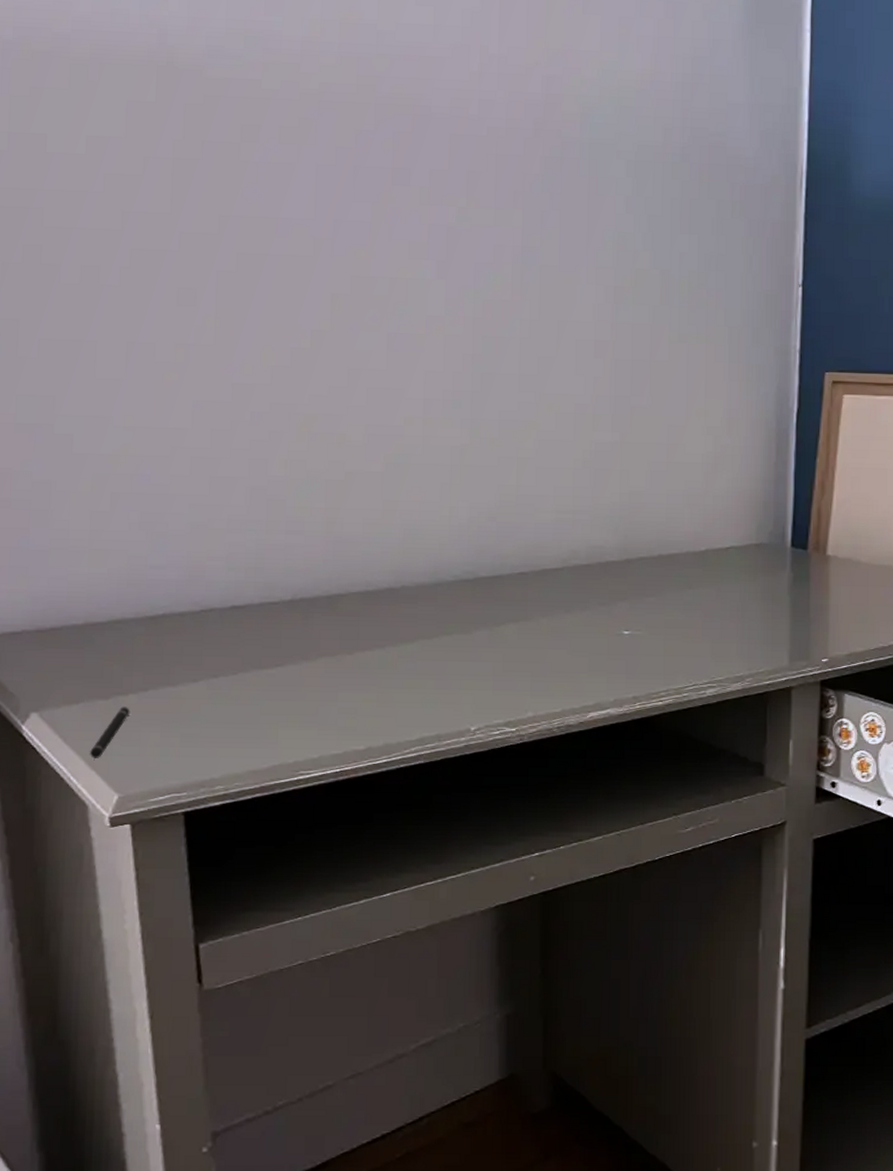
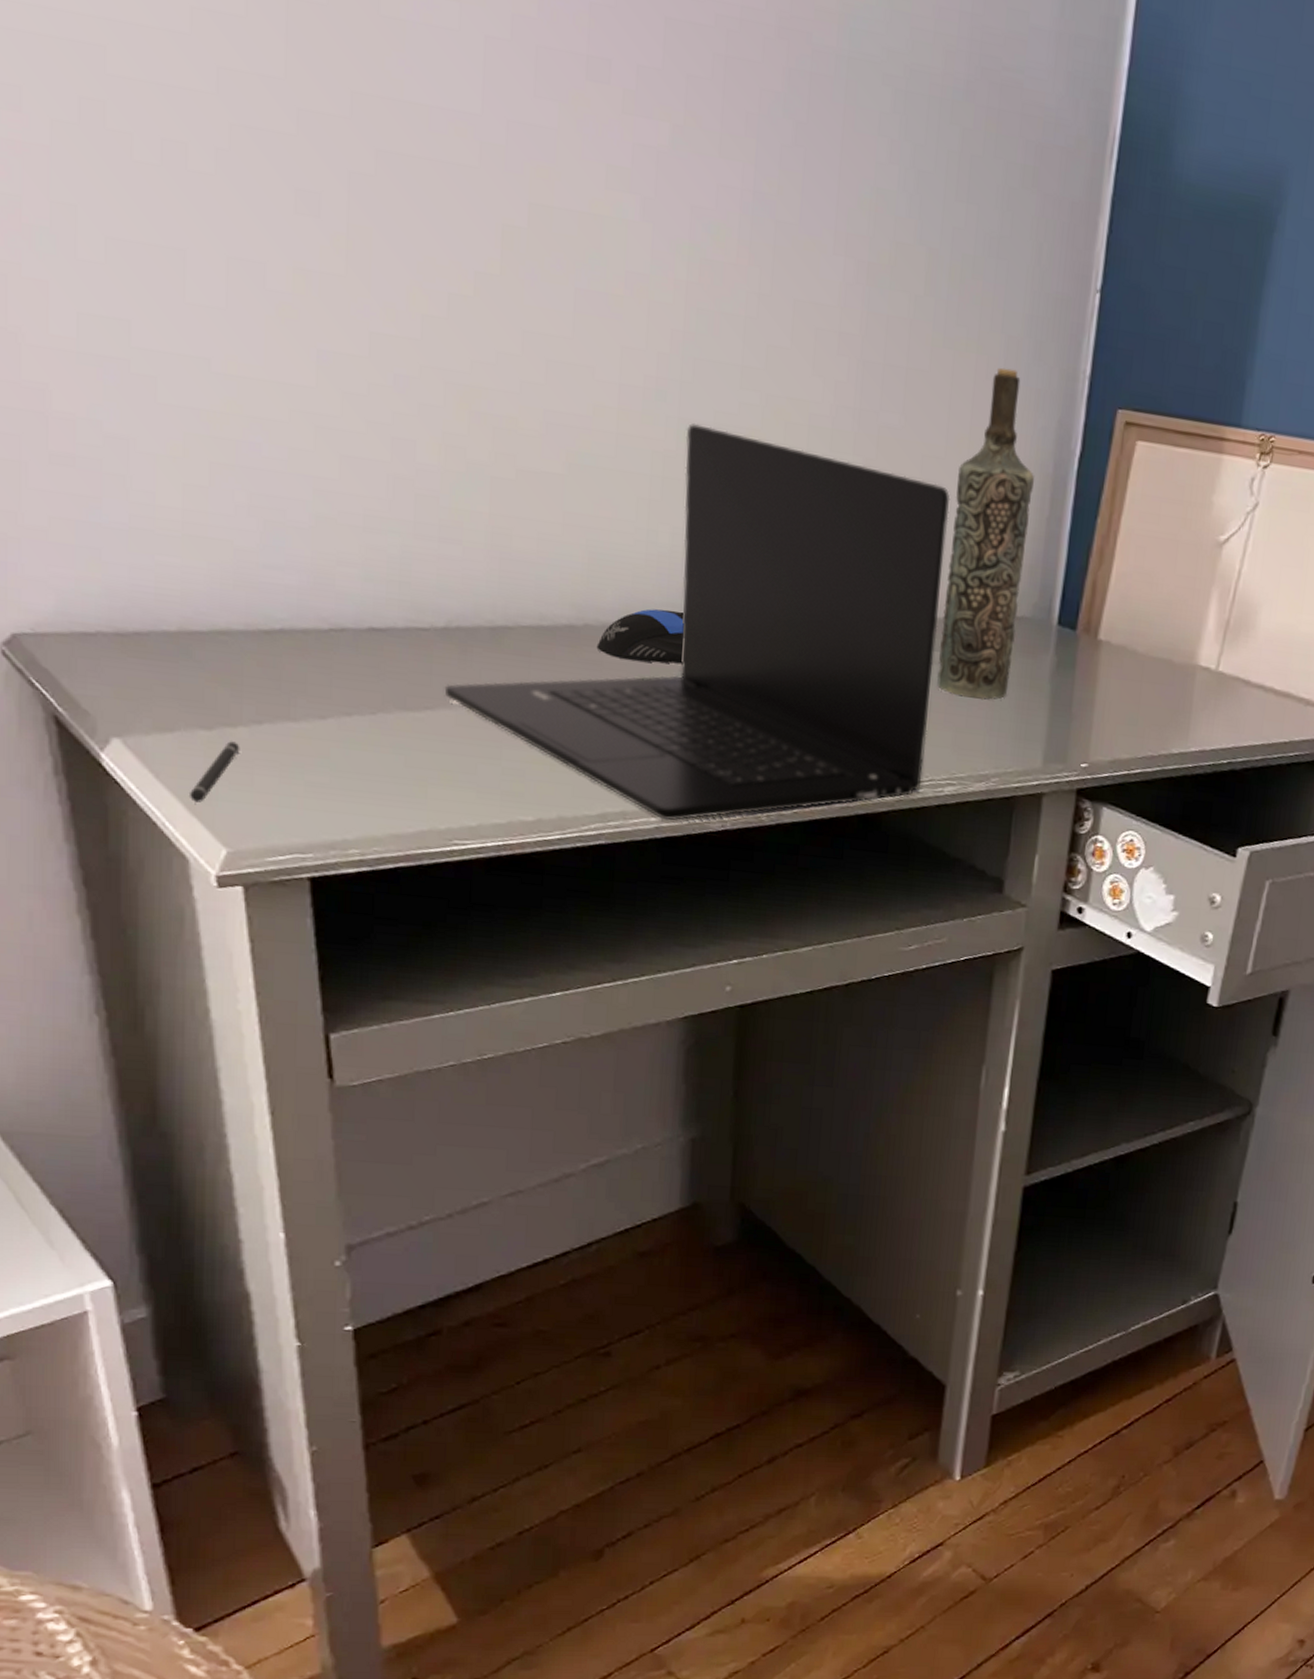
laptop: none [291,422,693,739] -> present [444,423,951,821]
computer mouse: none [412,568,483,611] -> present [596,609,685,664]
bottle: none [693,351,762,615] -> present [937,367,1035,701]

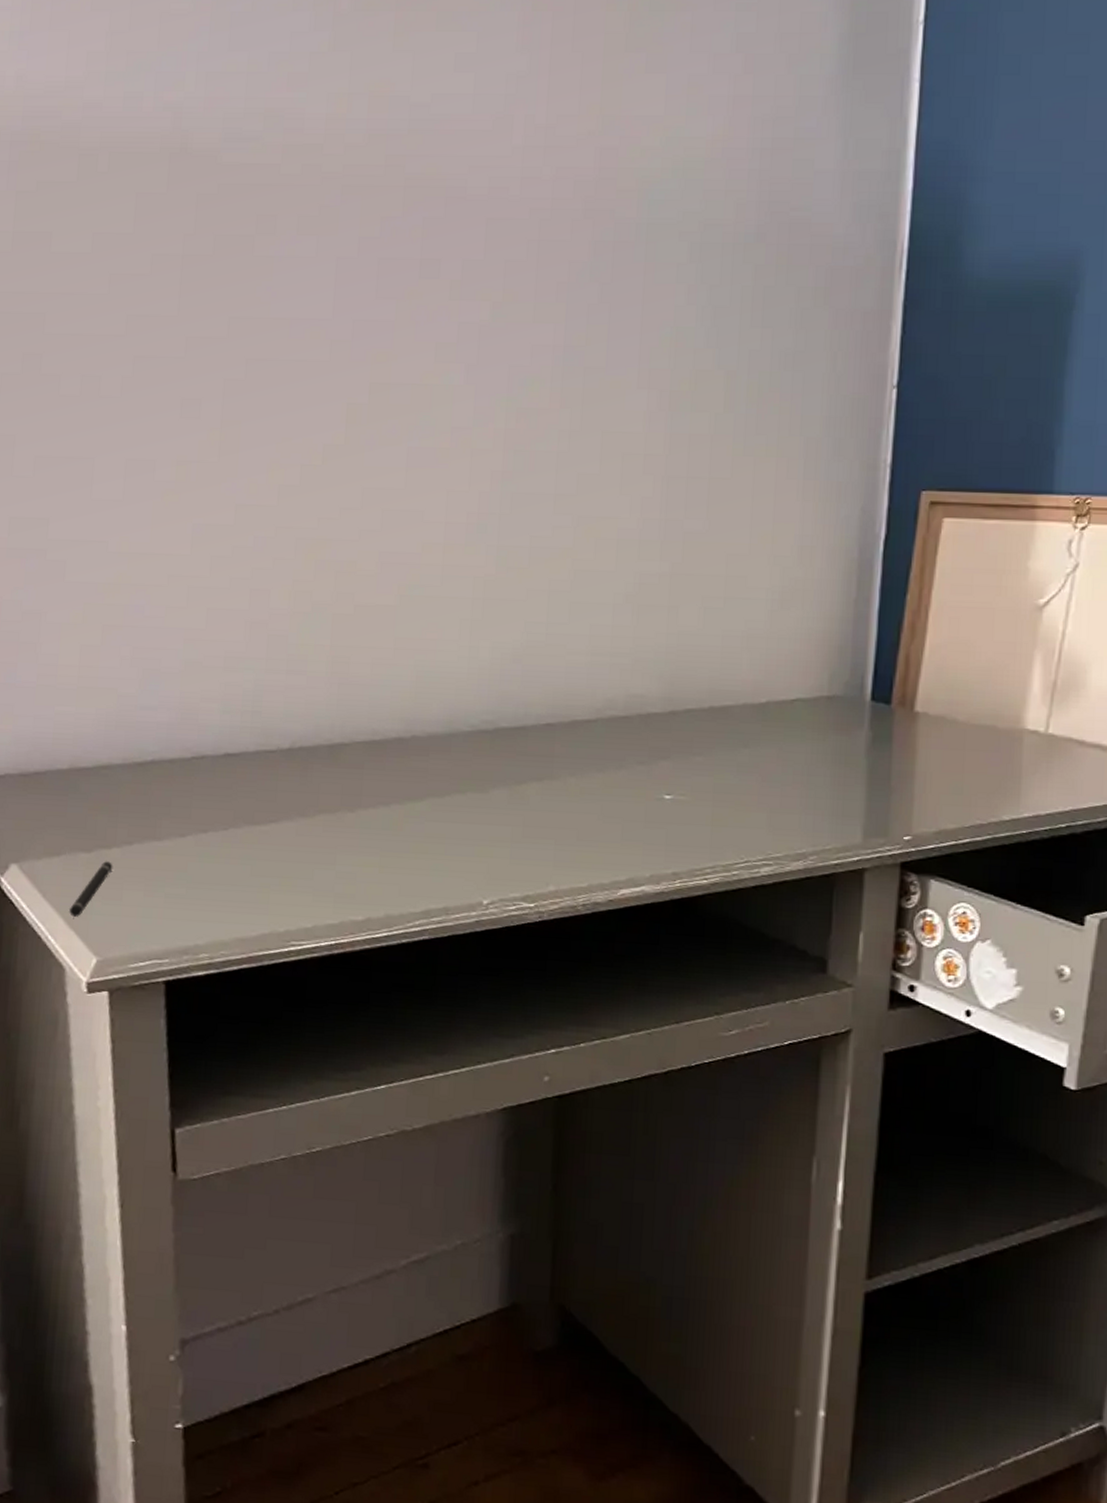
laptop: present [444,423,951,821] -> none [287,549,756,914]
computer mouse: present [596,609,685,664] -> none [422,716,503,767]
bottle: present [937,367,1035,701] -> none [749,466,840,780]

